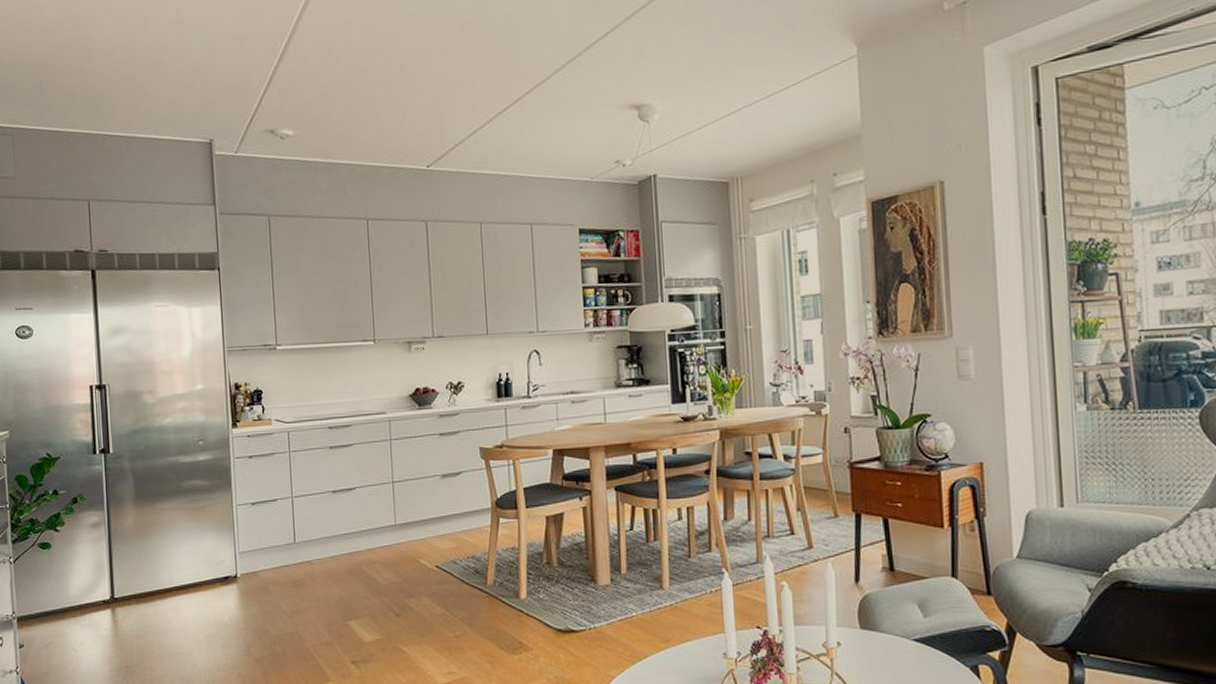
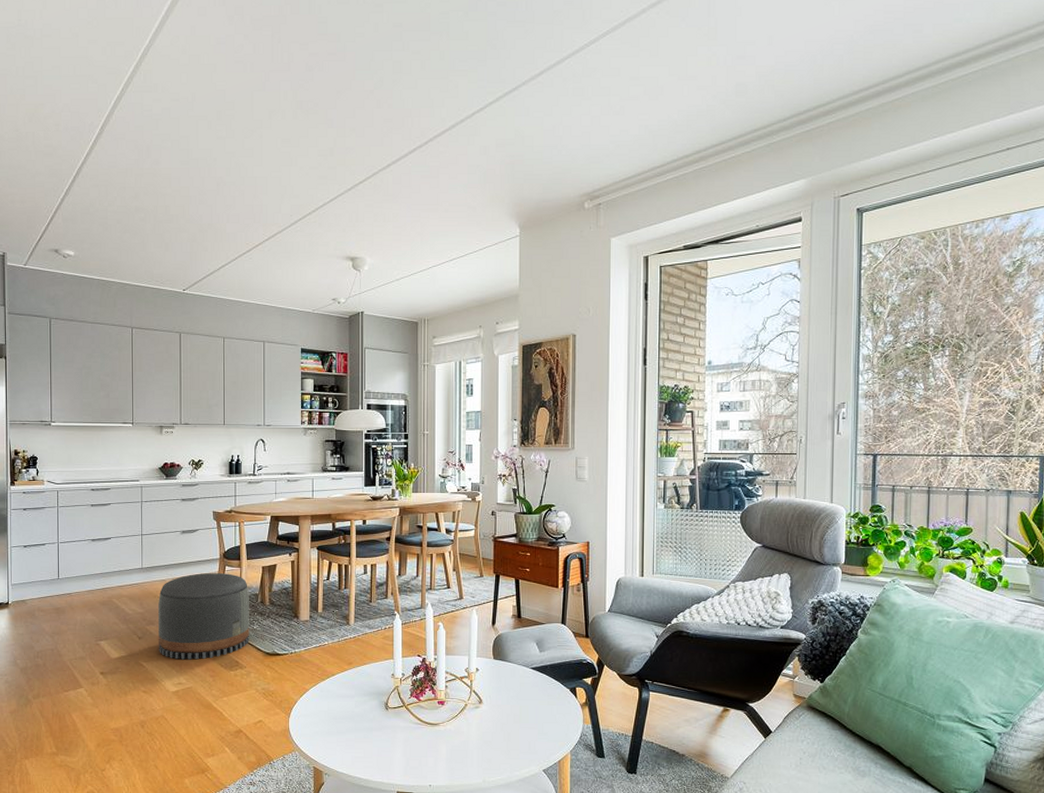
pouf: none [418,527,535,642] -> present [158,573,249,660]

